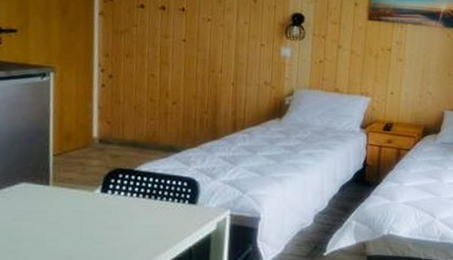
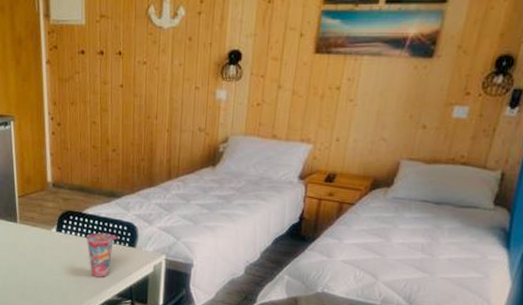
cup: none [138,190,178,241] -> present [86,232,120,277]

